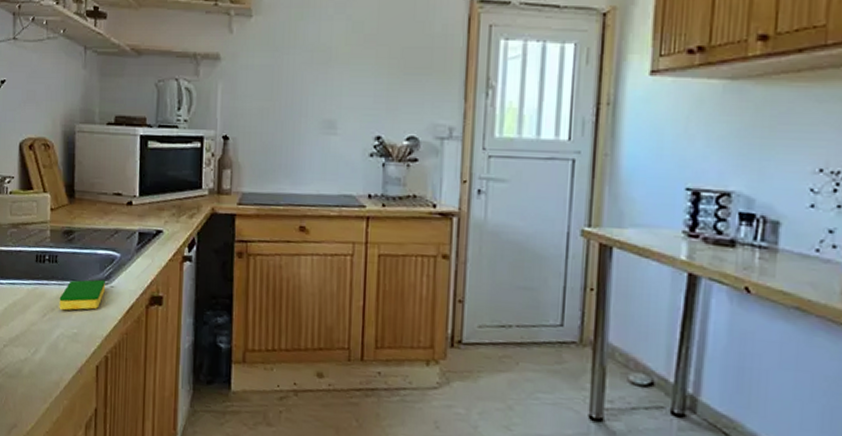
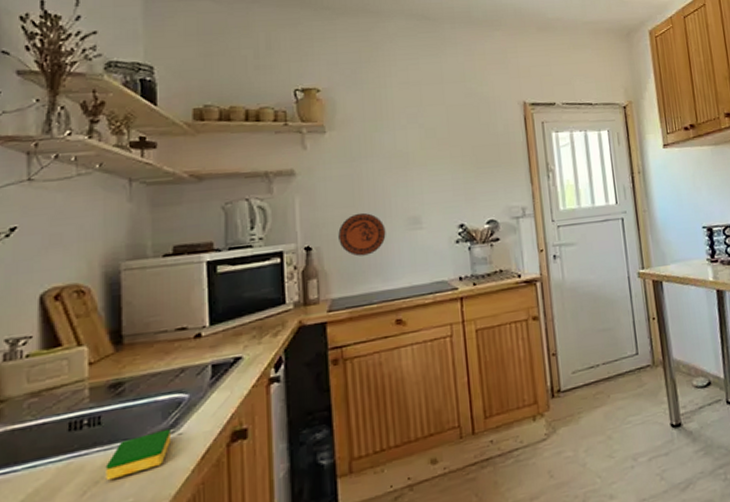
decorative plate: none [254,108,300,154] -> present [338,212,386,257]

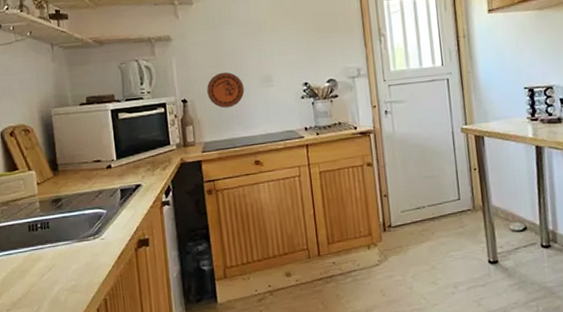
dish sponge: present [105,428,170,481] -> none [55,234,97,268]

